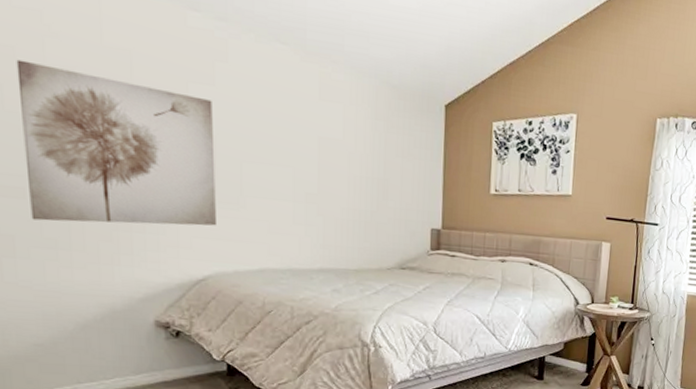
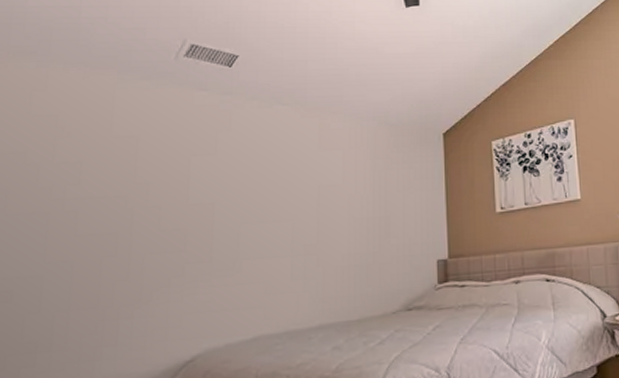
wall art: present [16,59,216,226] -> none [14,163,213,324]

